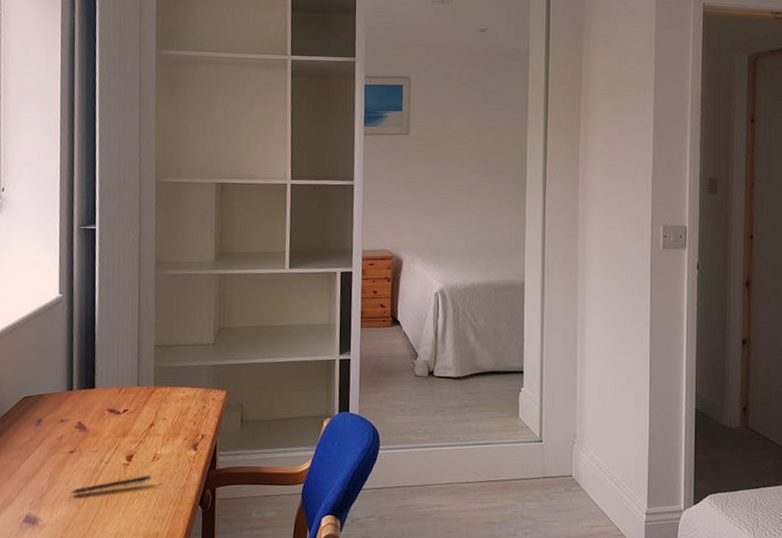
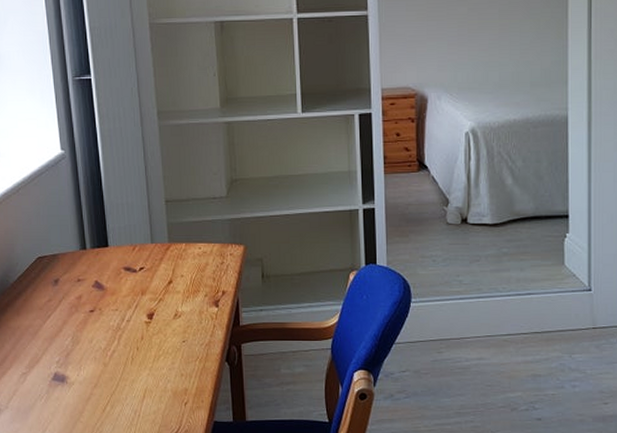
pen: present [70,475,151,495] -> none [95,332,174,353]

